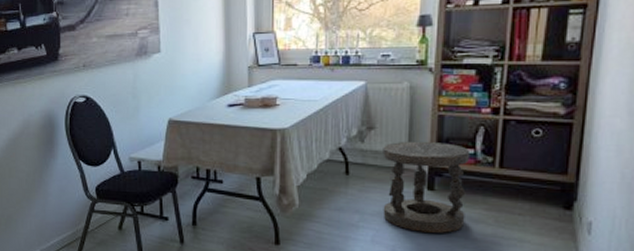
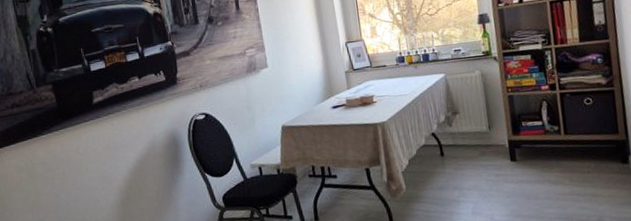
stool: present [383,141,471,233] -> none [468,118,546,199]

